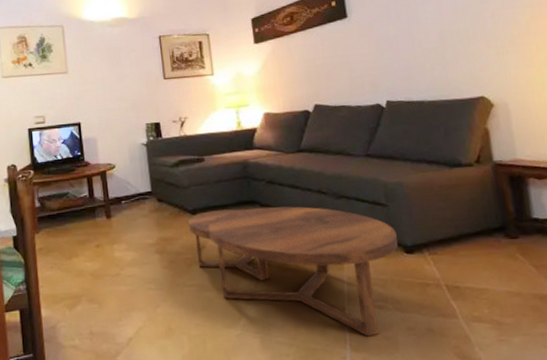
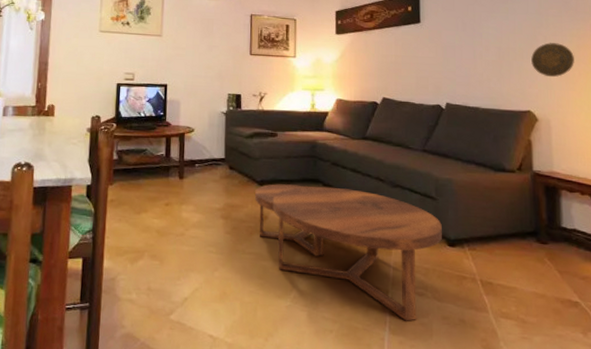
decorative plate: none [479,17,530,56] -> present [531,43,574,77]

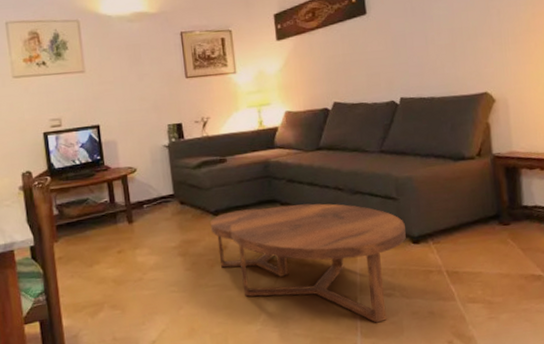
decorative plate: present [531,43,574,77] -> none [485,14,530,53]

